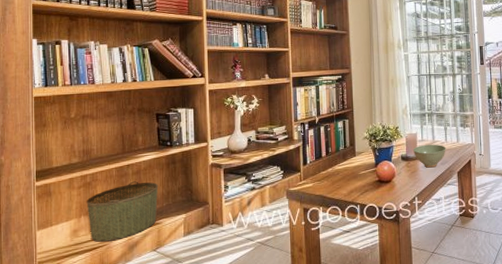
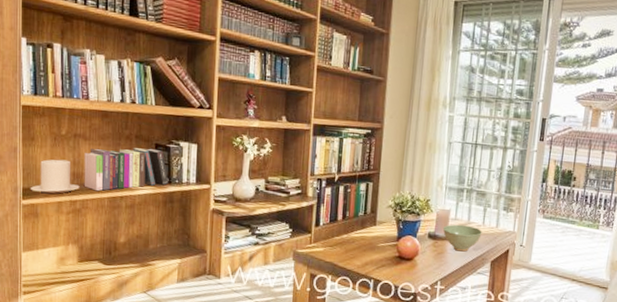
candle: none [43,139,89,173] -> present [30,159,80,194]
basket: present [86,181,159,243] -> none [75,215,153,276]
books: none [92,118,170,164] -> present [84,148,169,192]

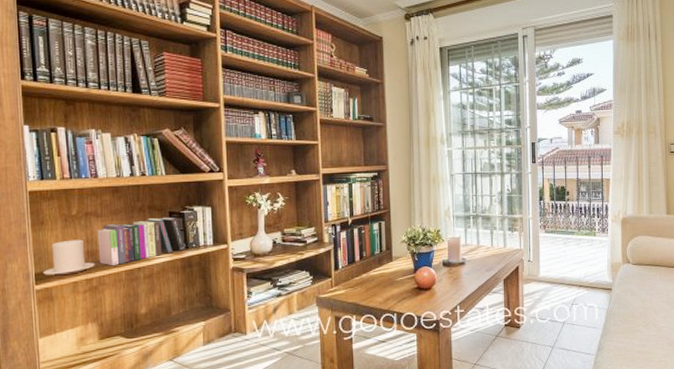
bowl: present [442,224,482,252] -> none [455,249,492,275]

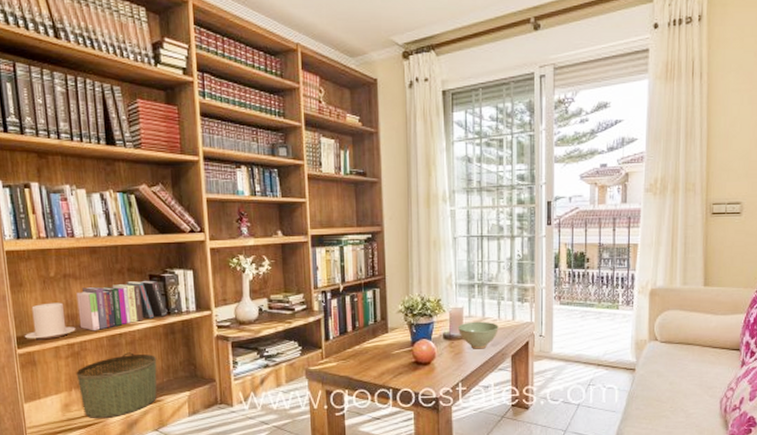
basket: none [93,285,174,351] -> present [76,352,157,419]
bowl: none [455,249,492,275] -> present [457,321,499,349]

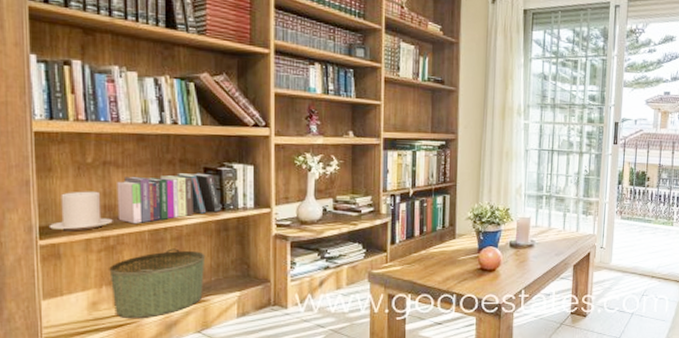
bowl: present [457,321,499,349] -> none [524,231,563,258]

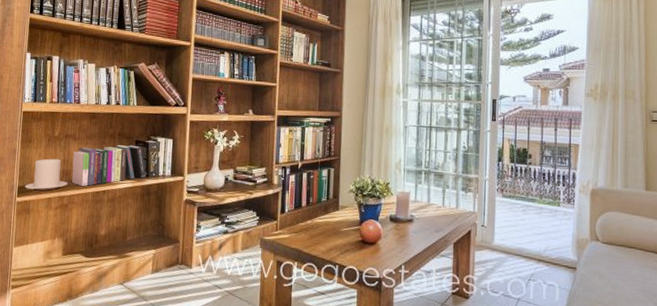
basket: present [109,248,206,319] -> none [61,208,132,268]

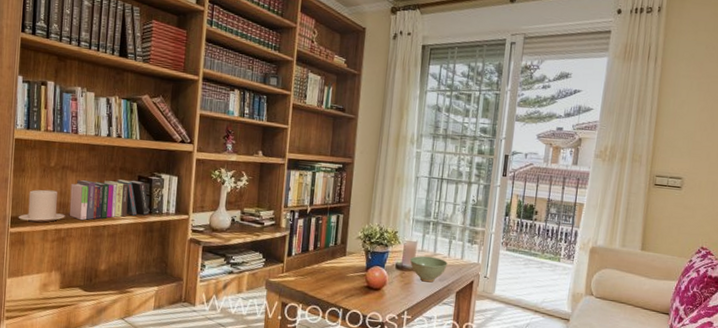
bowl: none [403,206,443,234] -> present [409,255,448,283]

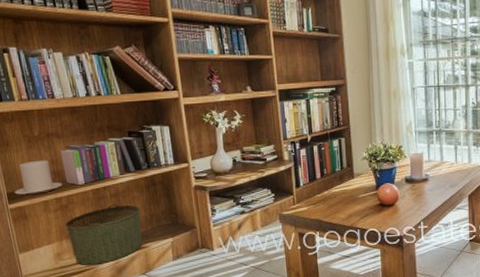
basket: none [58,243,133,302] -> present [65,204,142,266]
bowl: present [409,255,448,283] -> none [418,165,456,191]

